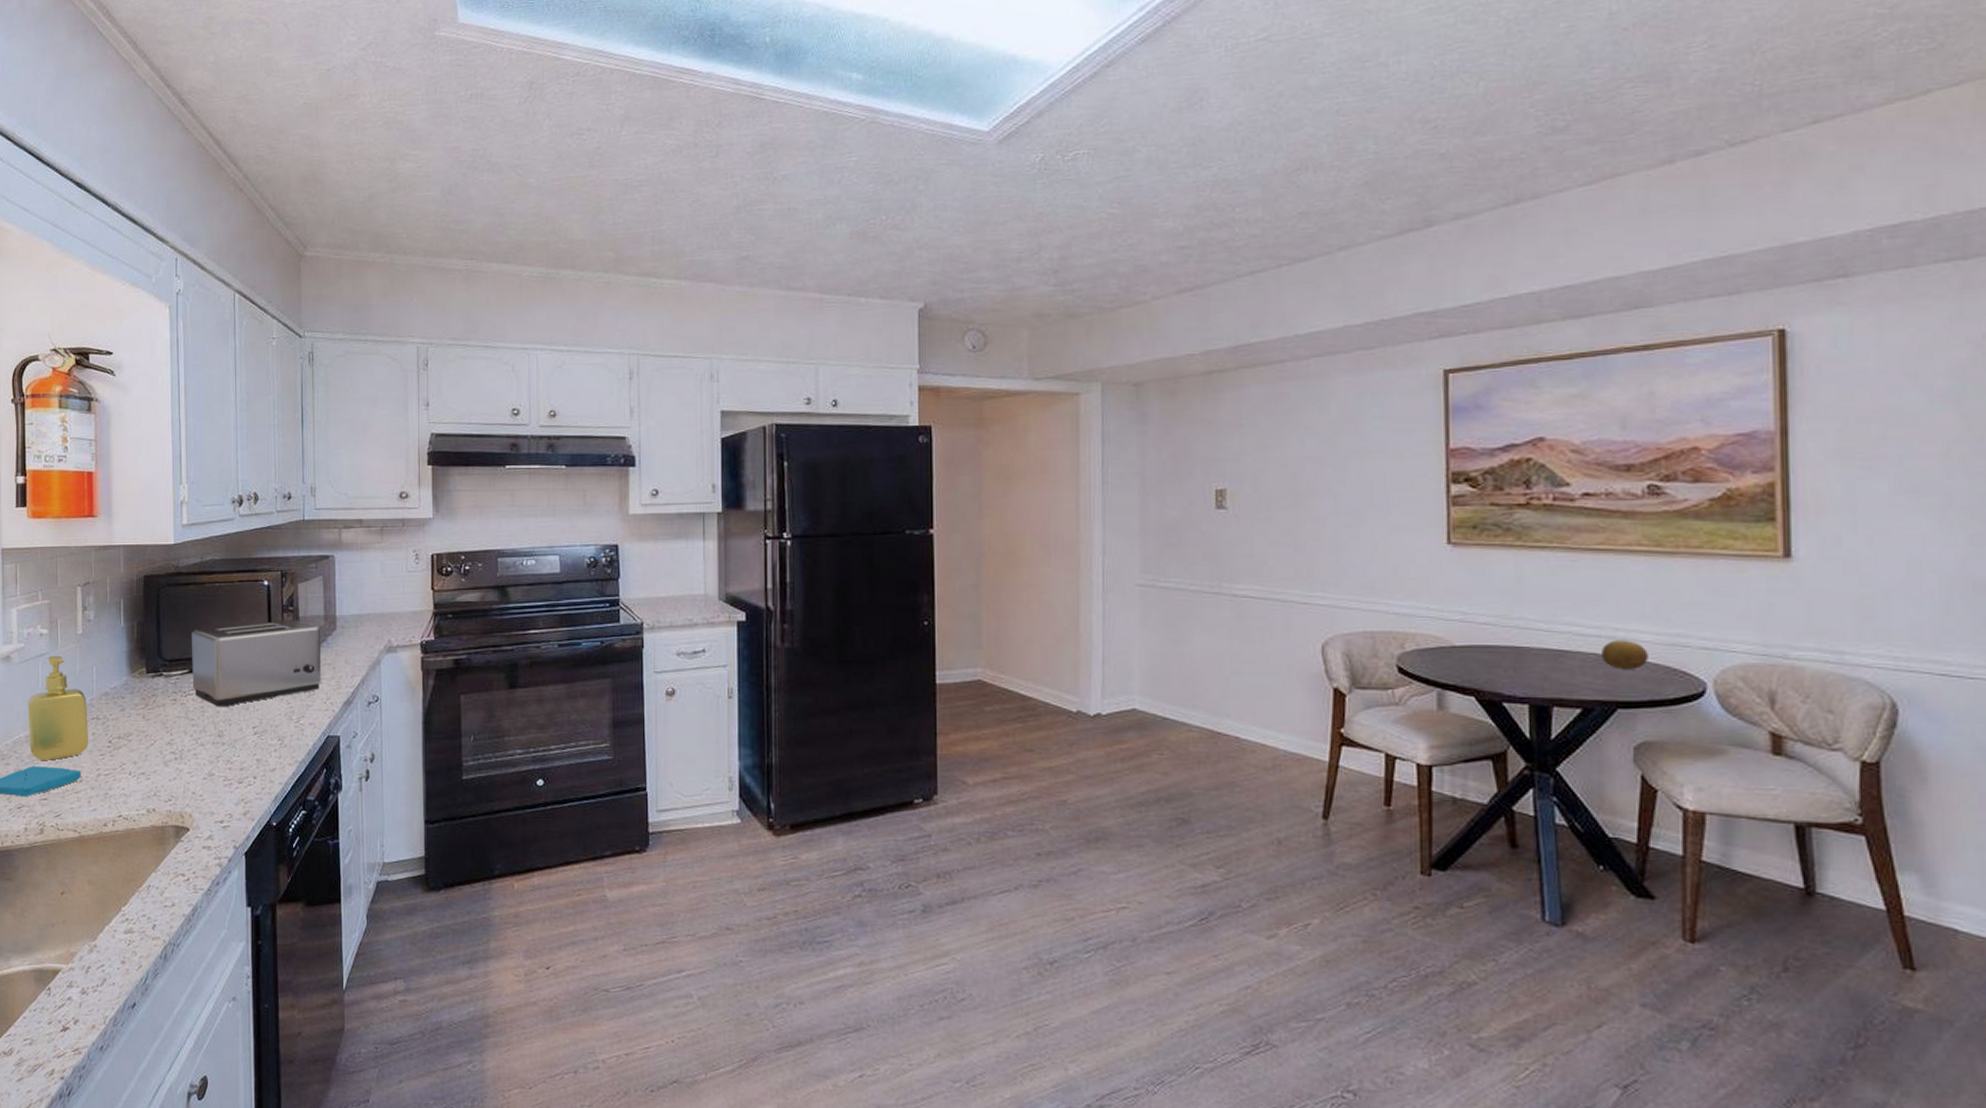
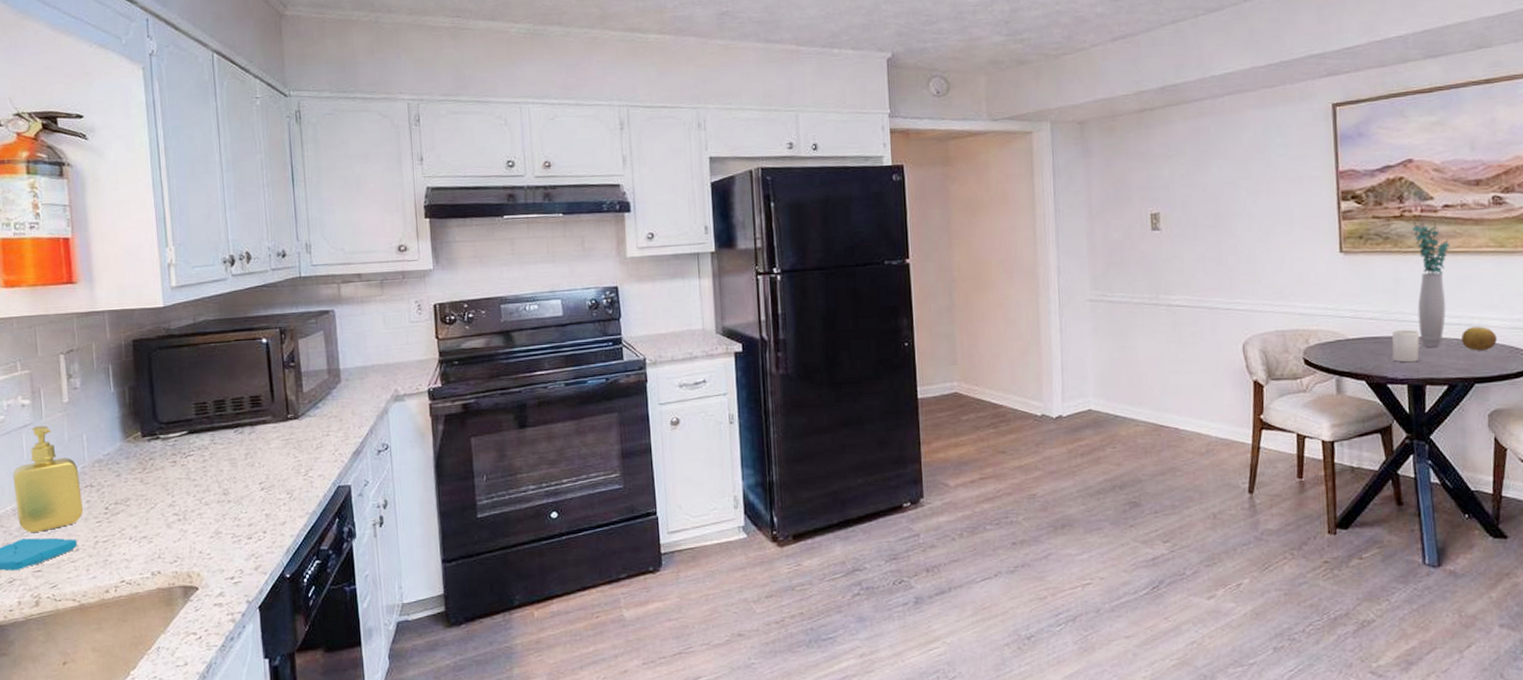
toaster: present [191,619,322,707] -> none [187,374,329,466]
mug: none [1510,639,1546,678] -> present [1391,329,1420,363]
vase: none [1541,510,1590,663] -> present [1412,220,1451,348]

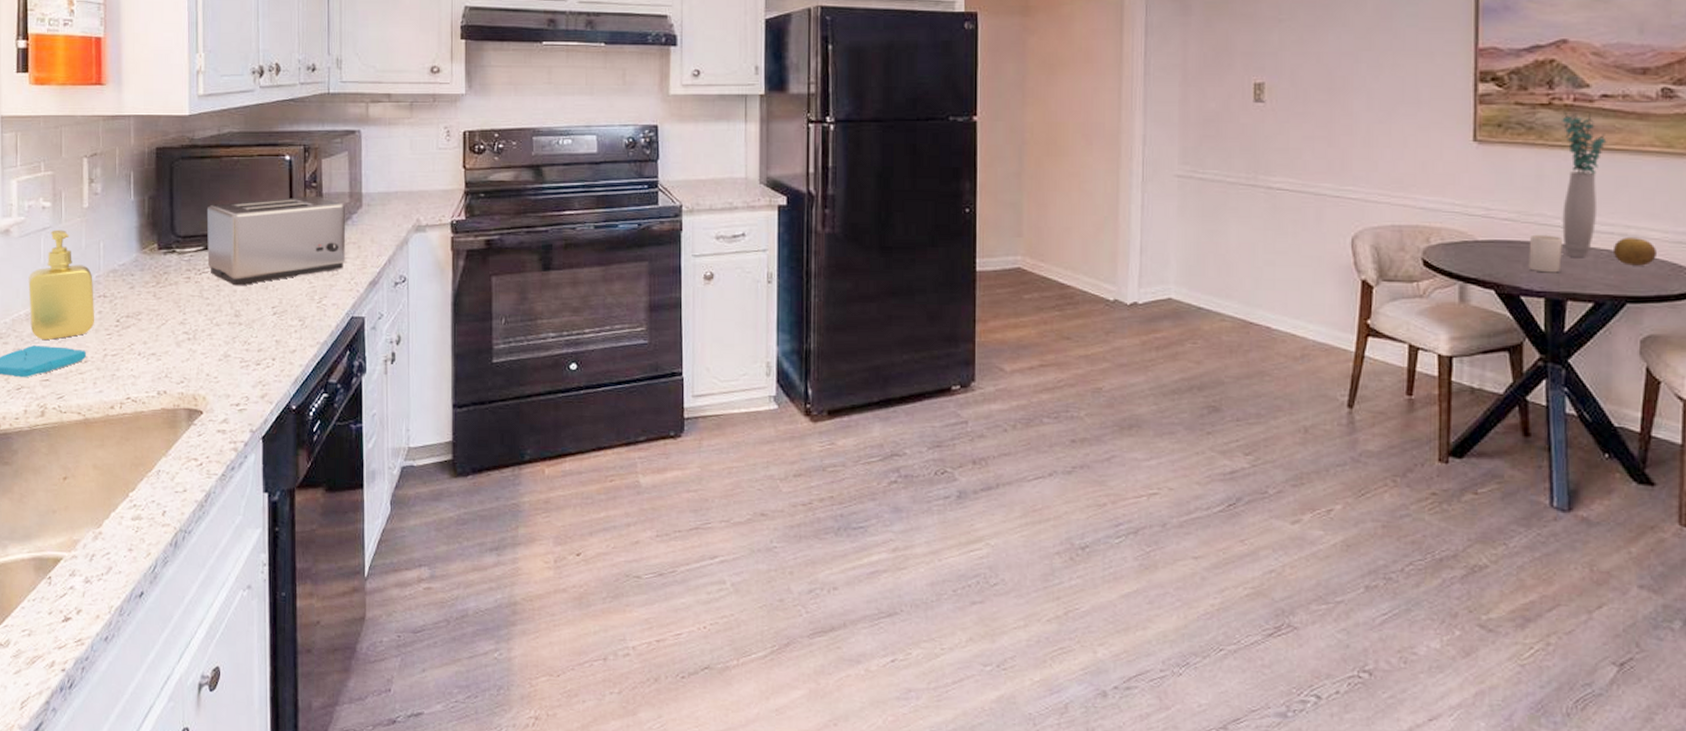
toaster: none [187,374,329,466] -> present [206,195,346,286]

